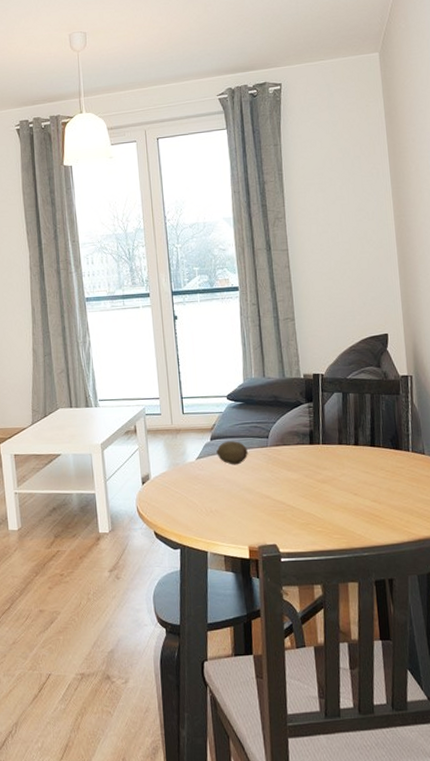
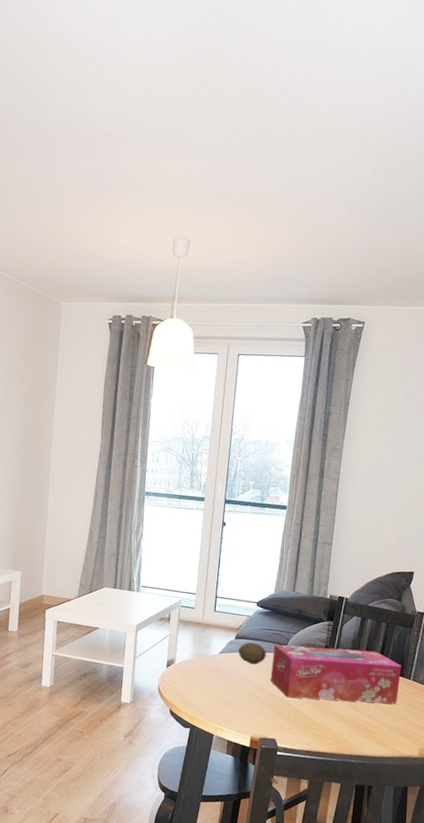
tissue box: none [254,426,401,495] -> present [270,644,402,704]

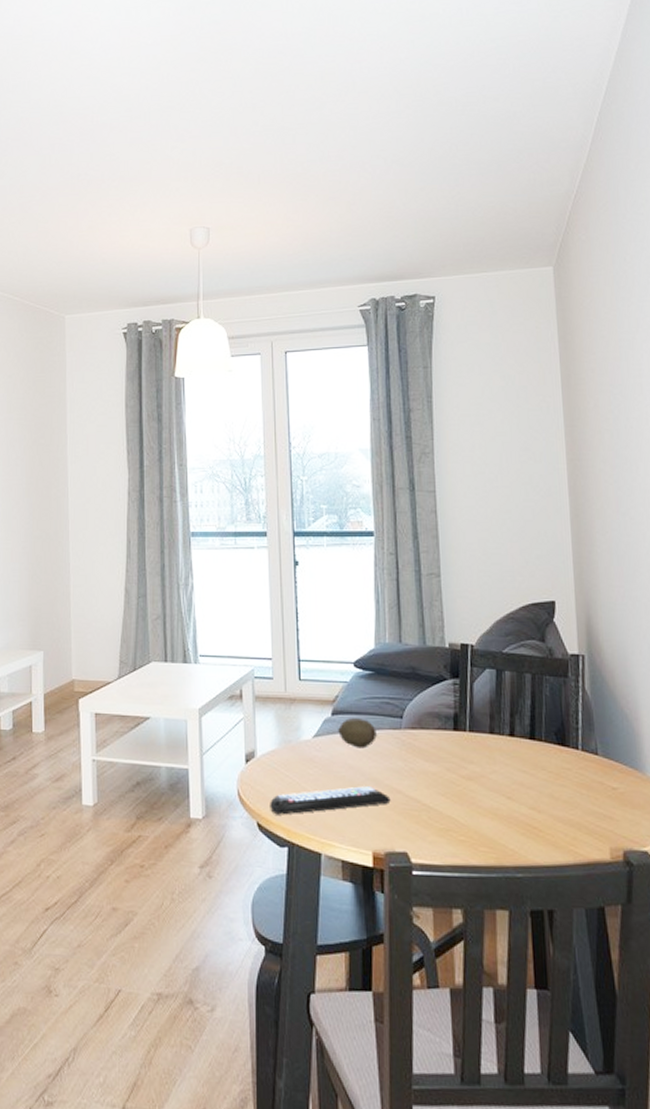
remote control: none [180,691,269,706] -> present [270,786,391,815]
tissue box: present [270,644,402,704] -> none [385,714,567,791]

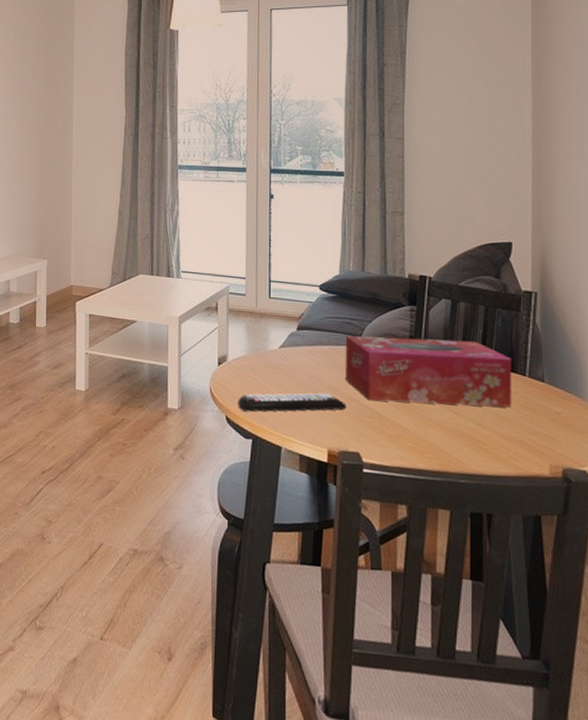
fruit: present [338,718,378,749] -> none [302,334,338,361]
tissue box: none [385,714,567,791] -> present [344,335,512,408]

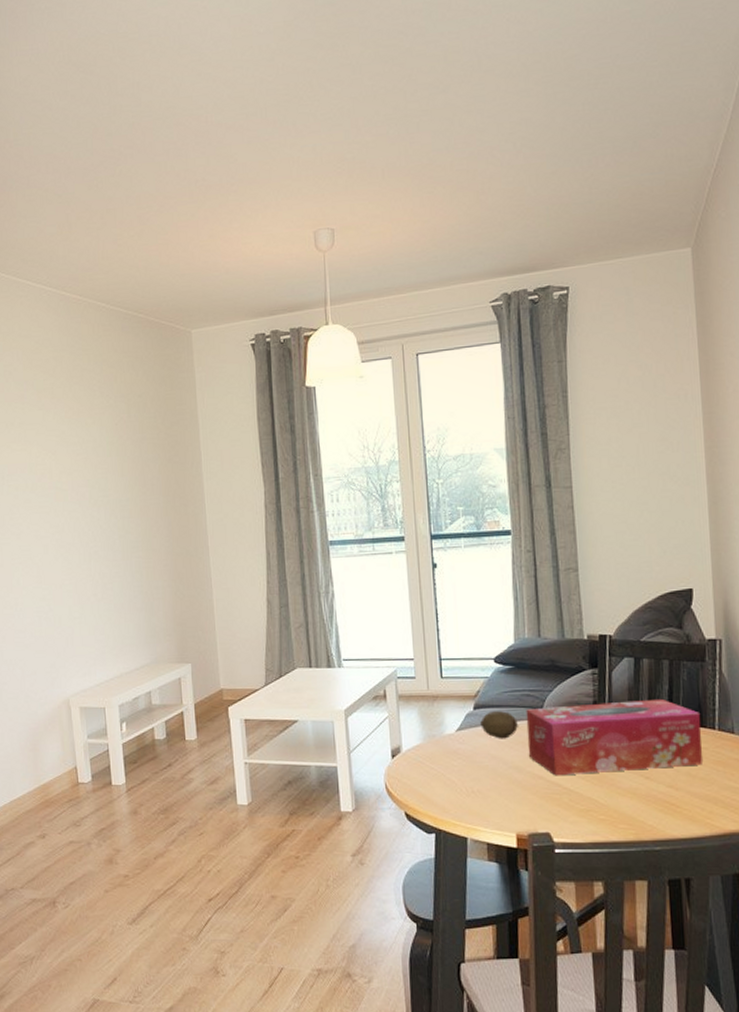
remote control: present [238,392,347,412] -> none [416,774,533,805]
fruit: none [302,334,338,361] -> present [480,711,519,739]

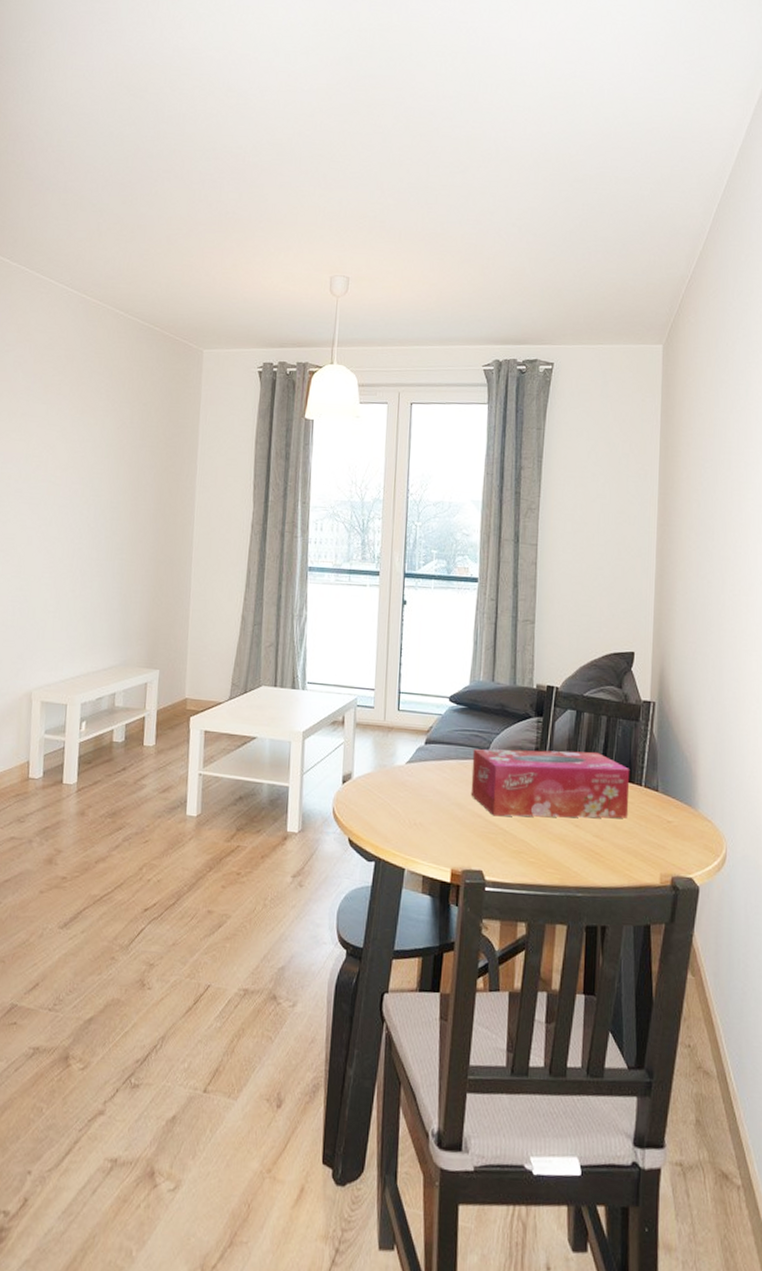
fruit: present [480,711,519,739] -> none [429,748,465,776]

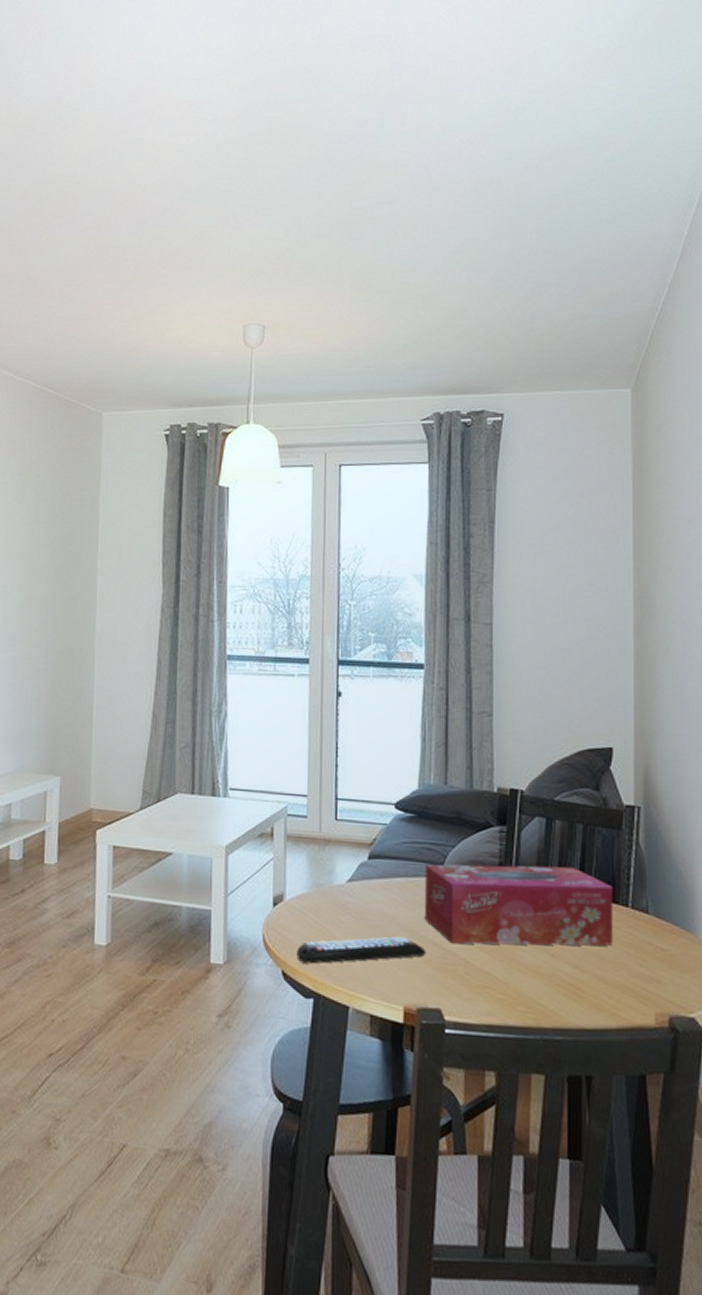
remote control: none [361,809,472,833] -> present [296,936,426,964]

